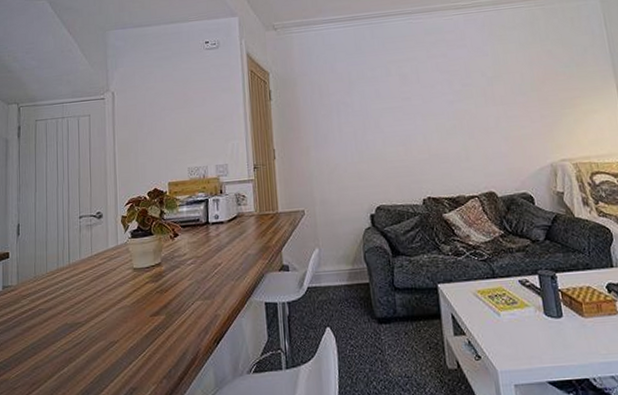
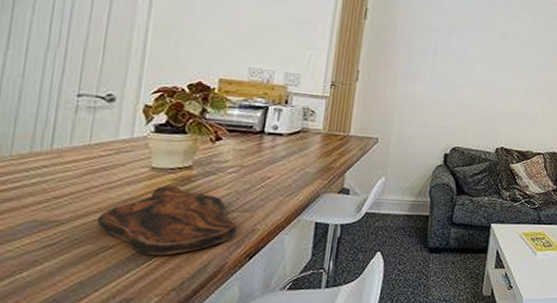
cutting board: none [104,282,202,347] -> present [96,186,236,256]

